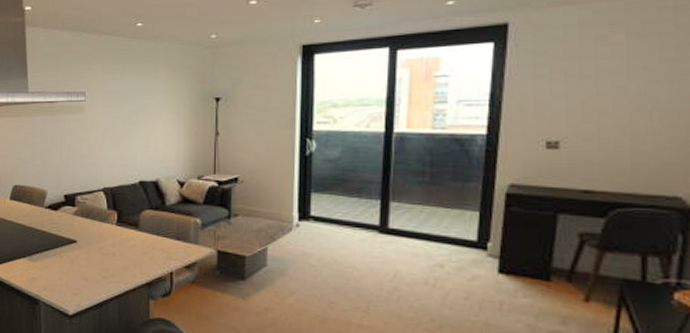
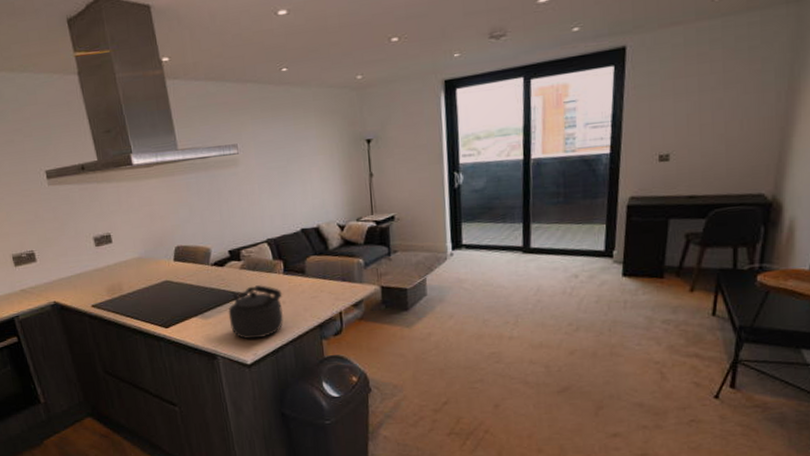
kettle: none [56,233,112,290] -> present [228,285,284,340]

